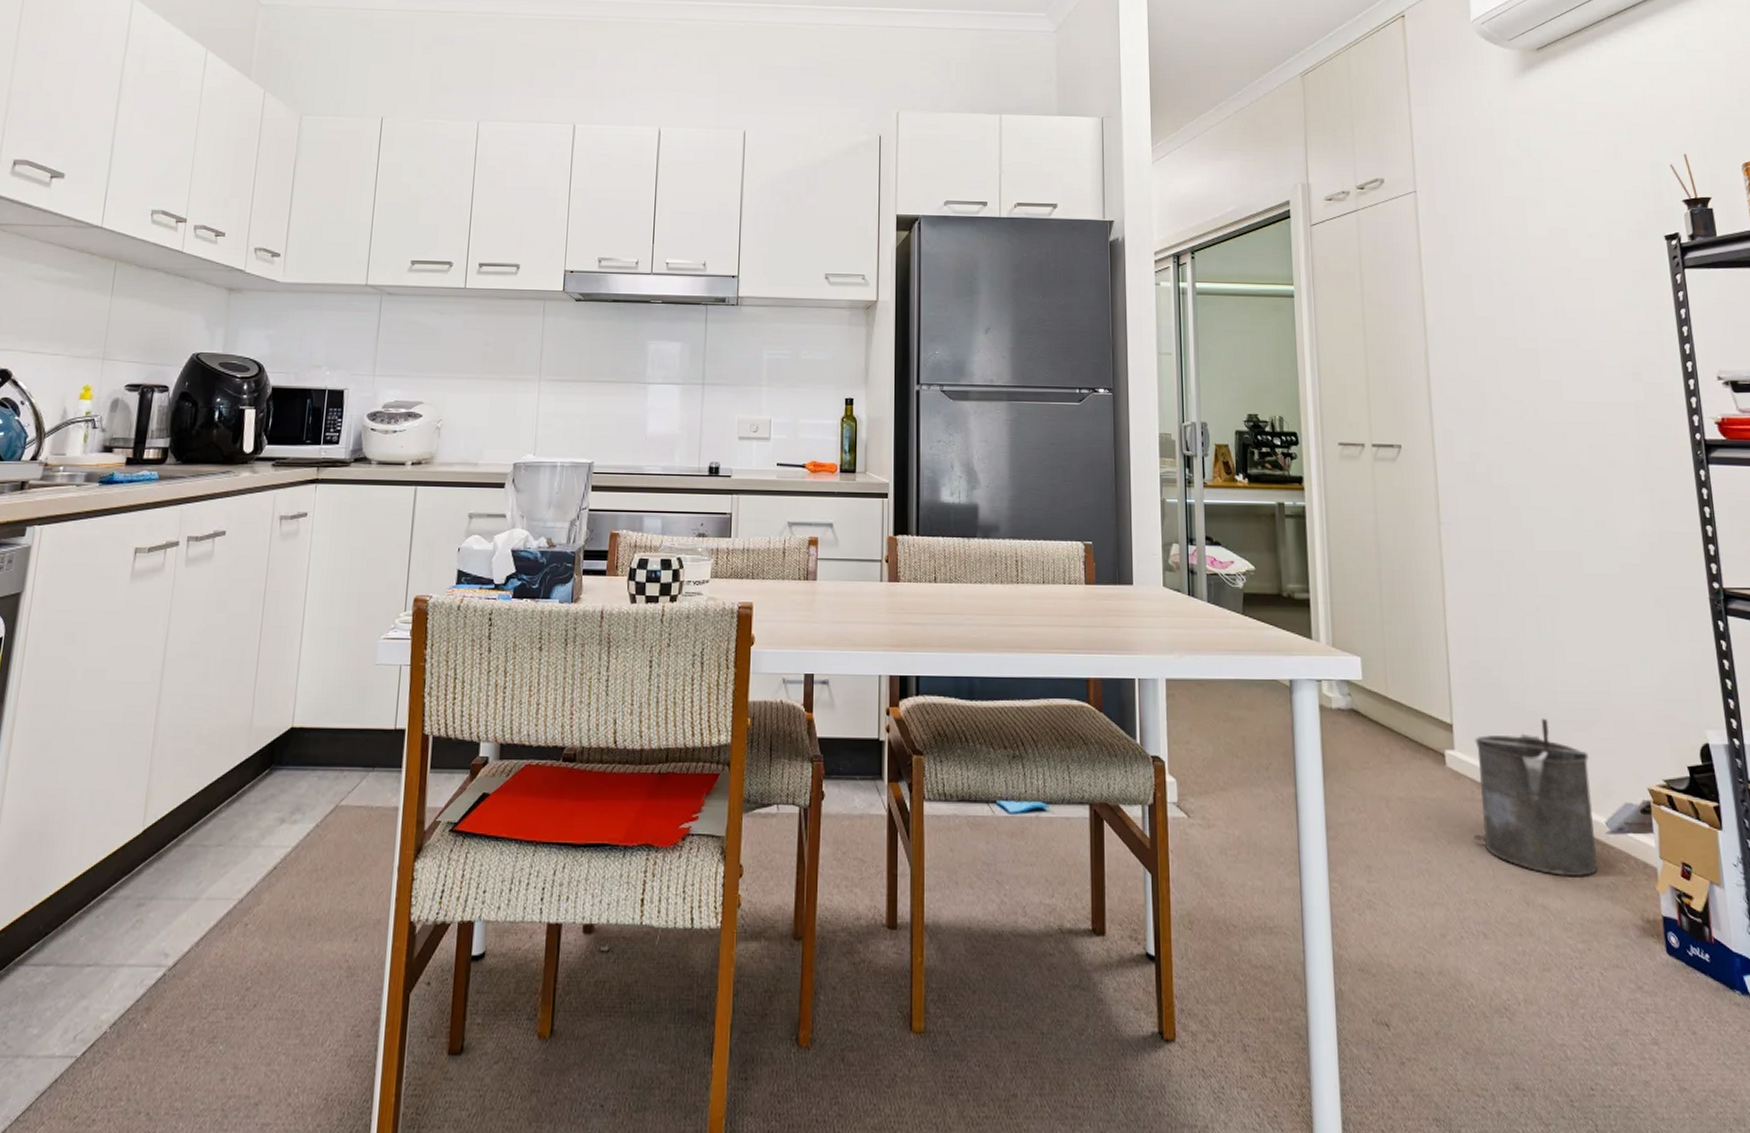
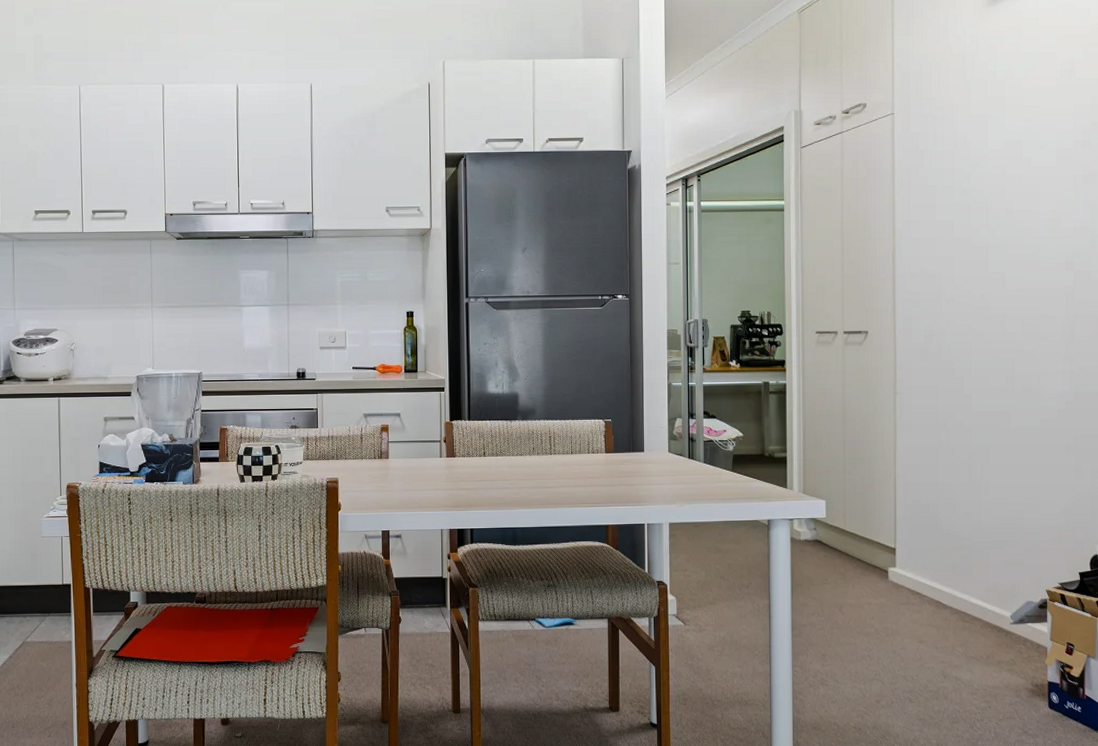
bucket: present [1474,718,1598,876] -> none [907,540,1002,656]

